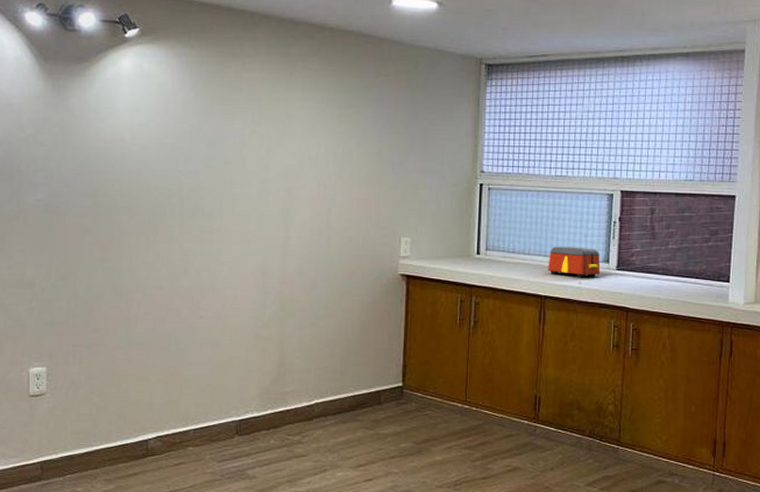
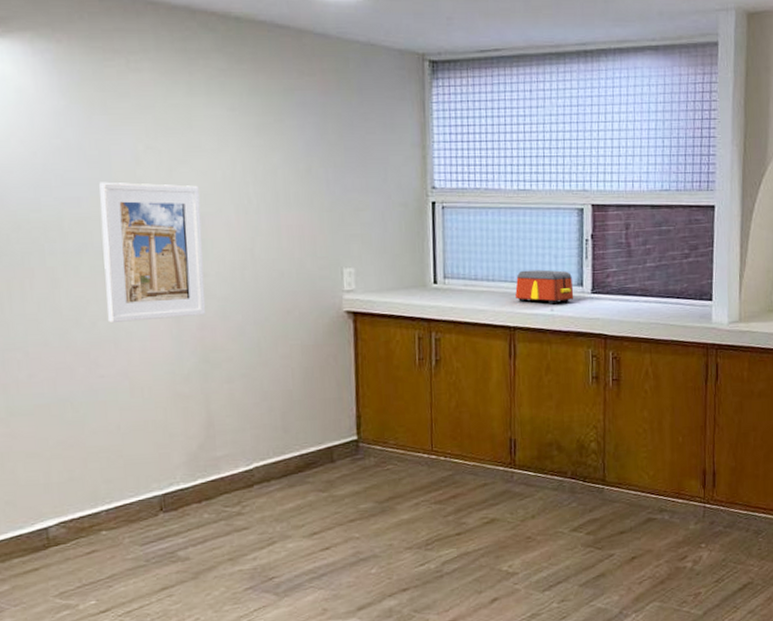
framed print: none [209,159,290,273] -> present [99,182,206,322]

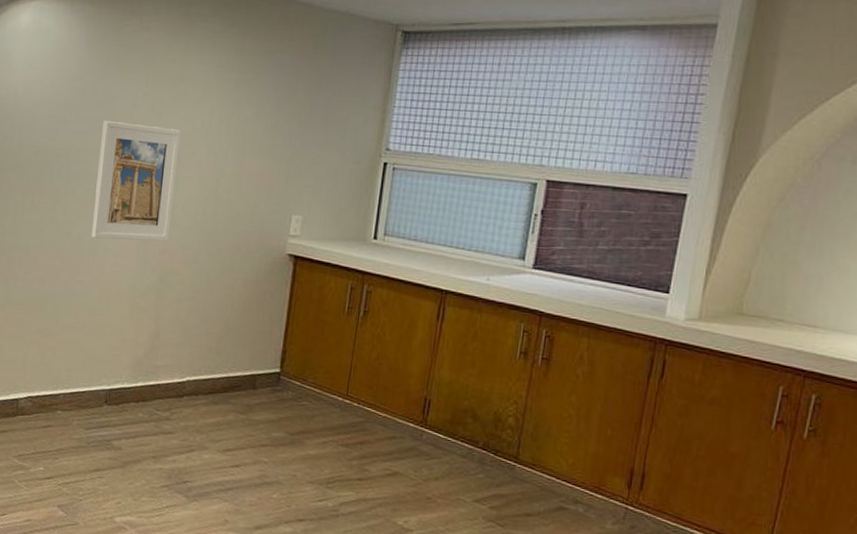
toaster: present [515,269,574,303] -> none [452,237,514,274]

